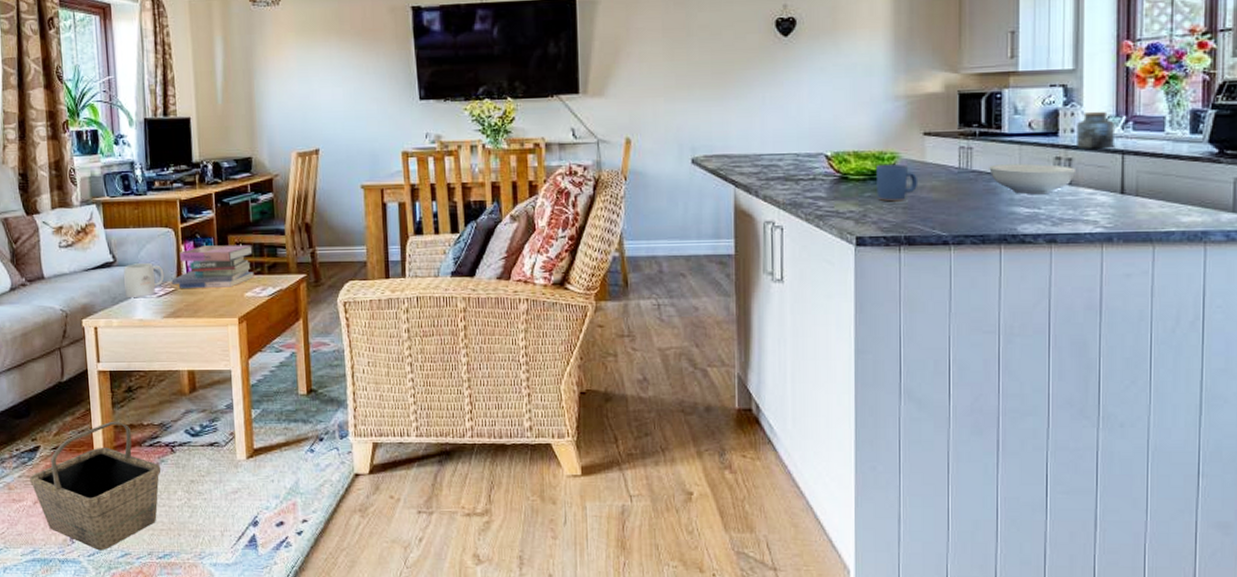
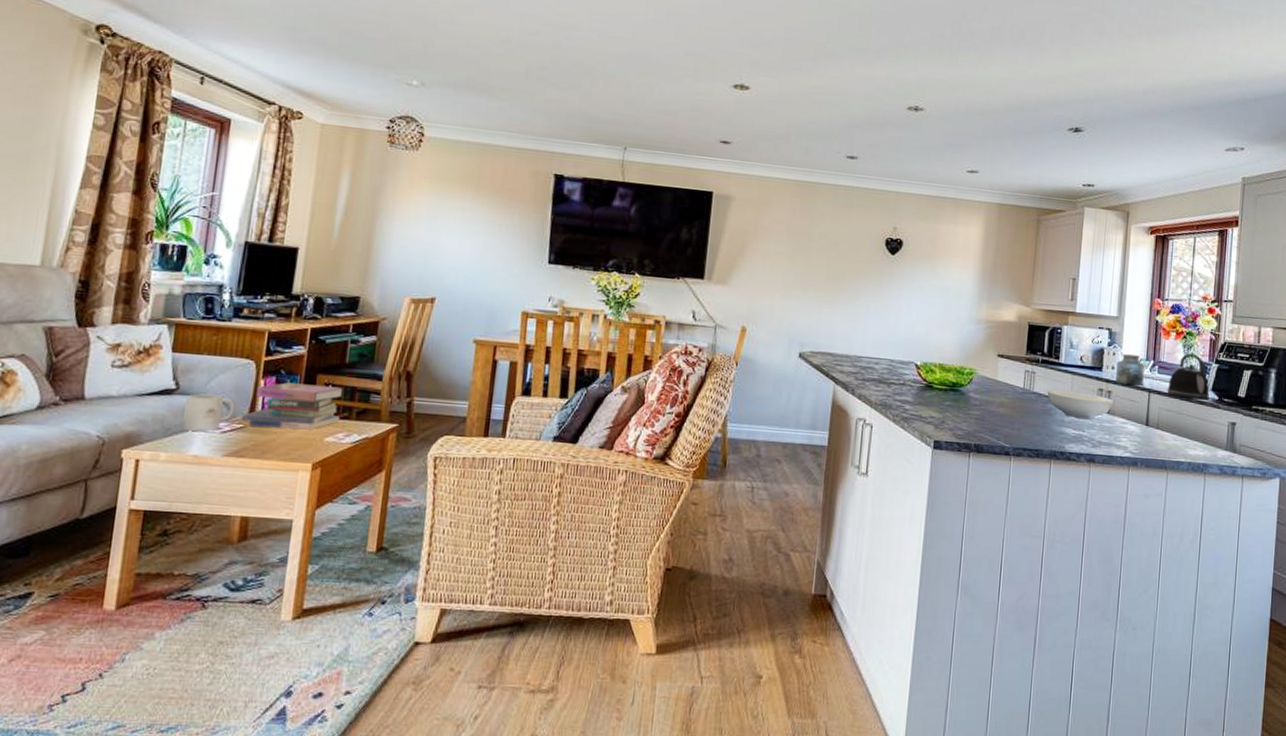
basket: present [30,422,161,551] -> none [10,569,186,722]
mug: present [875,163,919,202] -> none [955,377,990,413]
kettle: none [1146,100,1206,156] -> present [1167,353,1209,400]

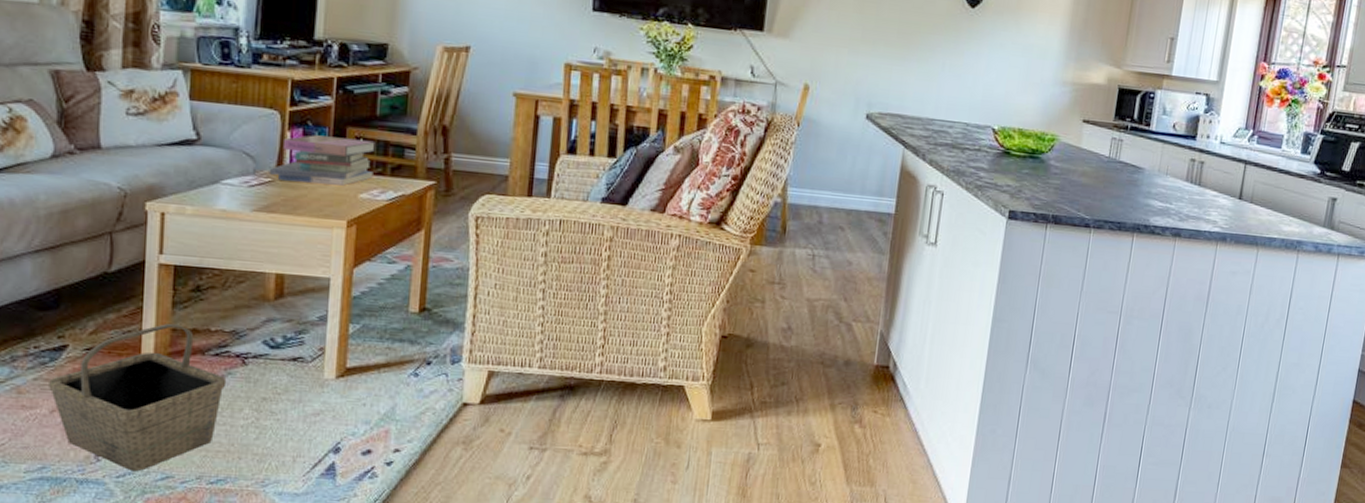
basket: none [10,569,186,722] -> present [49,324,227,472]
mug: present [182,393,235,432] -> none [206,144,261,186]
bowl: present [1047,389,1114,420] -> none [1134,158,1207,192]
jar: present [1115,353,1145,387] -> none [1209,121,1243,158]
kettle: present [1167,353,1209,400] -> none [1264,122,1312,174]

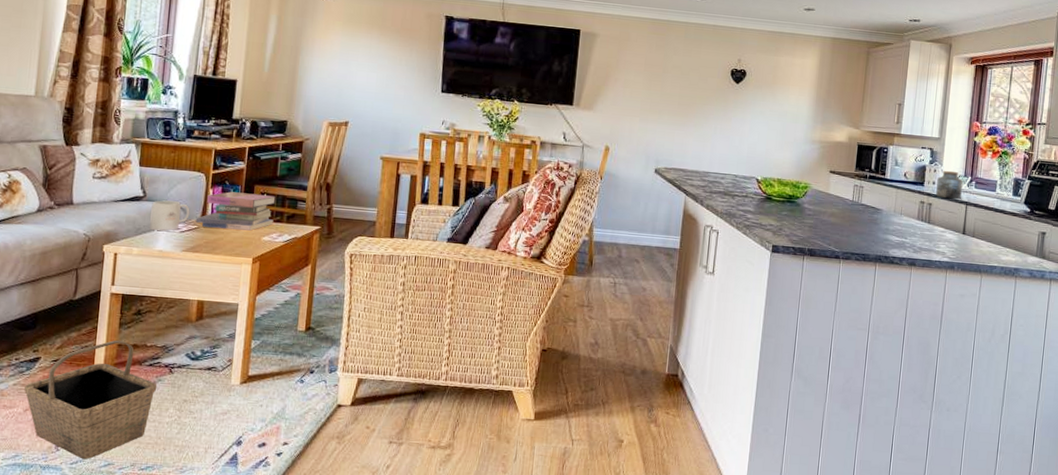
mug: none [206,144,261,186] -> present [149,200,190,232]
jar: none [1209,121,1243,158] -> present [936,170,963,200]

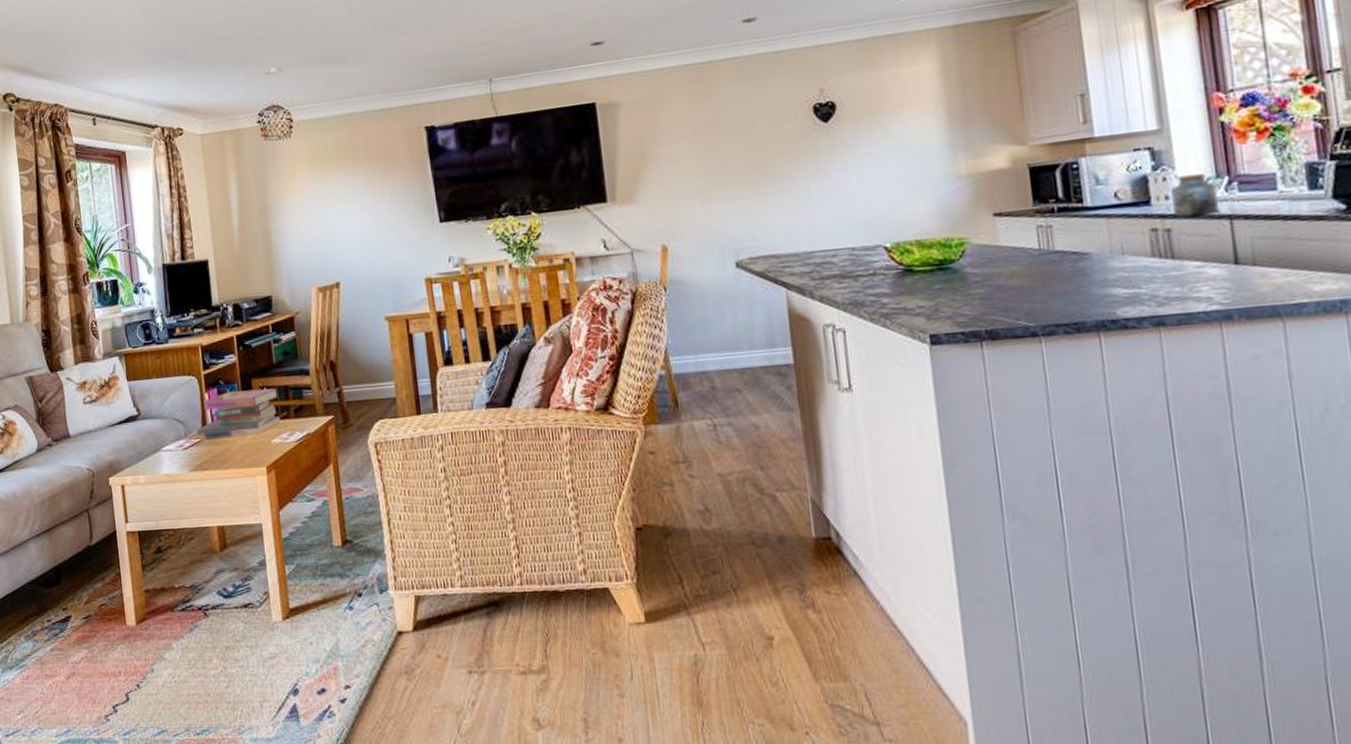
basket: present [24,340,158,460] -> none [62,586,195,728]
mug: present [149,200,190,232] -> none [148,414,190,453]

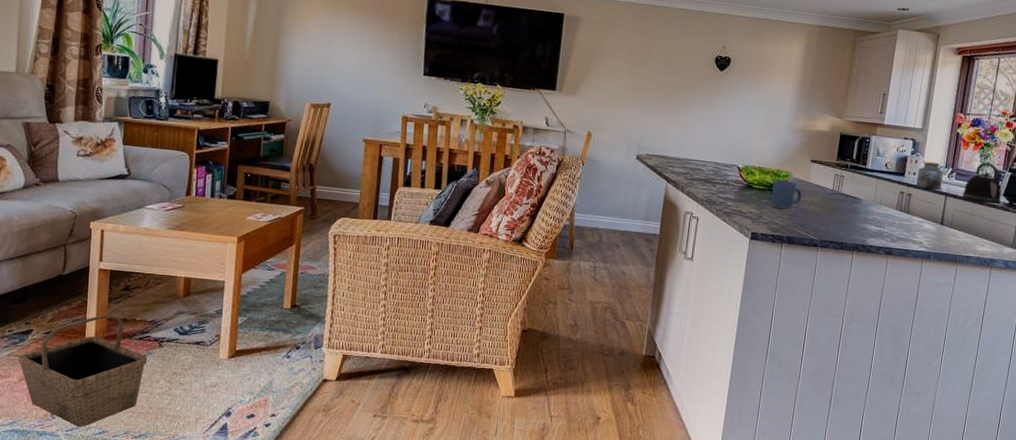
basket: none [62,586,195,728] -> present [18,314,148,427]
books: present [196,387,281,439] -> none [180,171,259,210]
mug: none [942,250,994,293] -> present [771,179,803,210]
kettle: none [1258,153,1331,218] -> present [962,162,1002,204]

